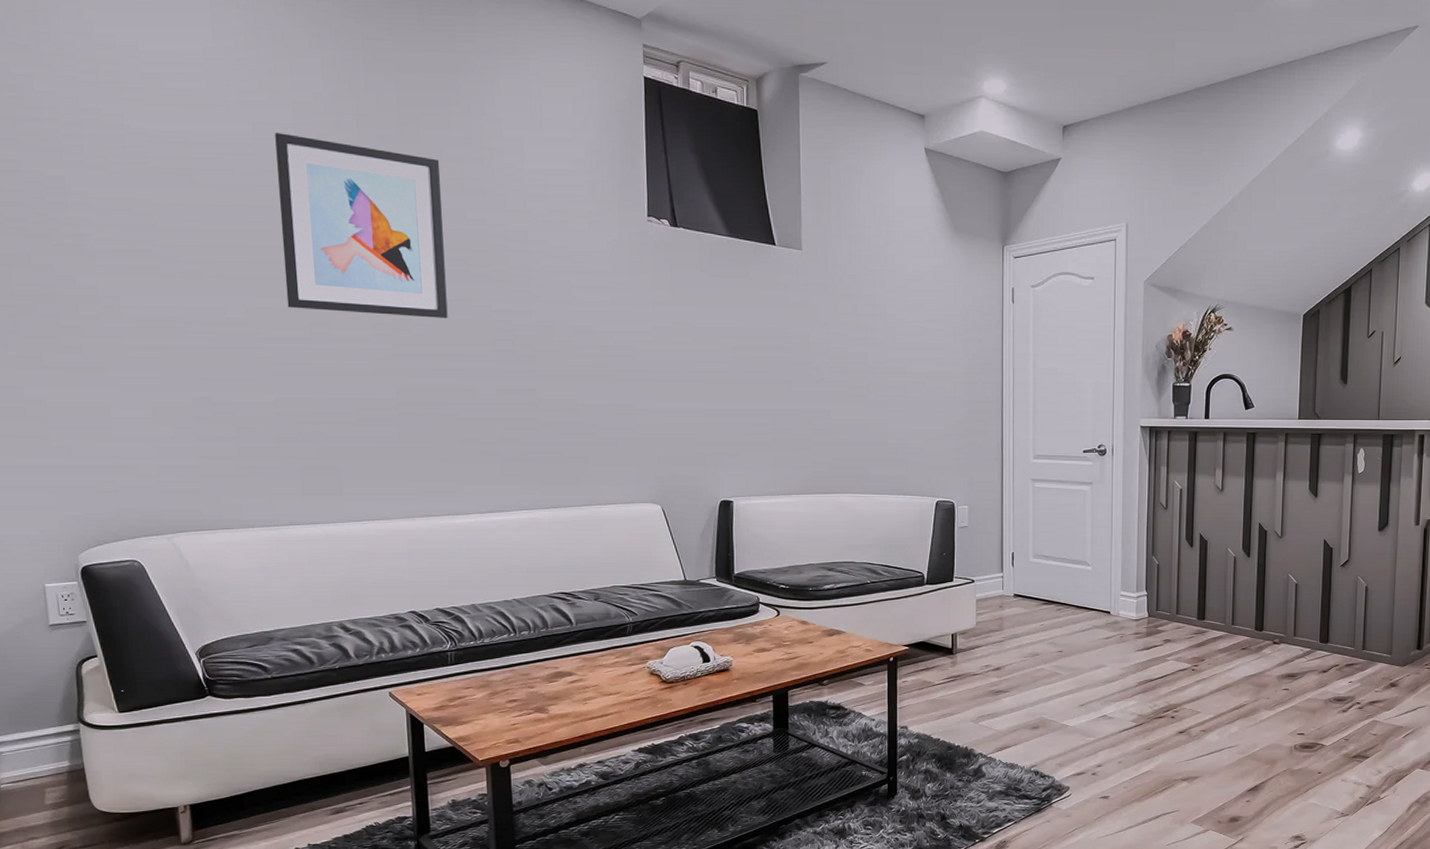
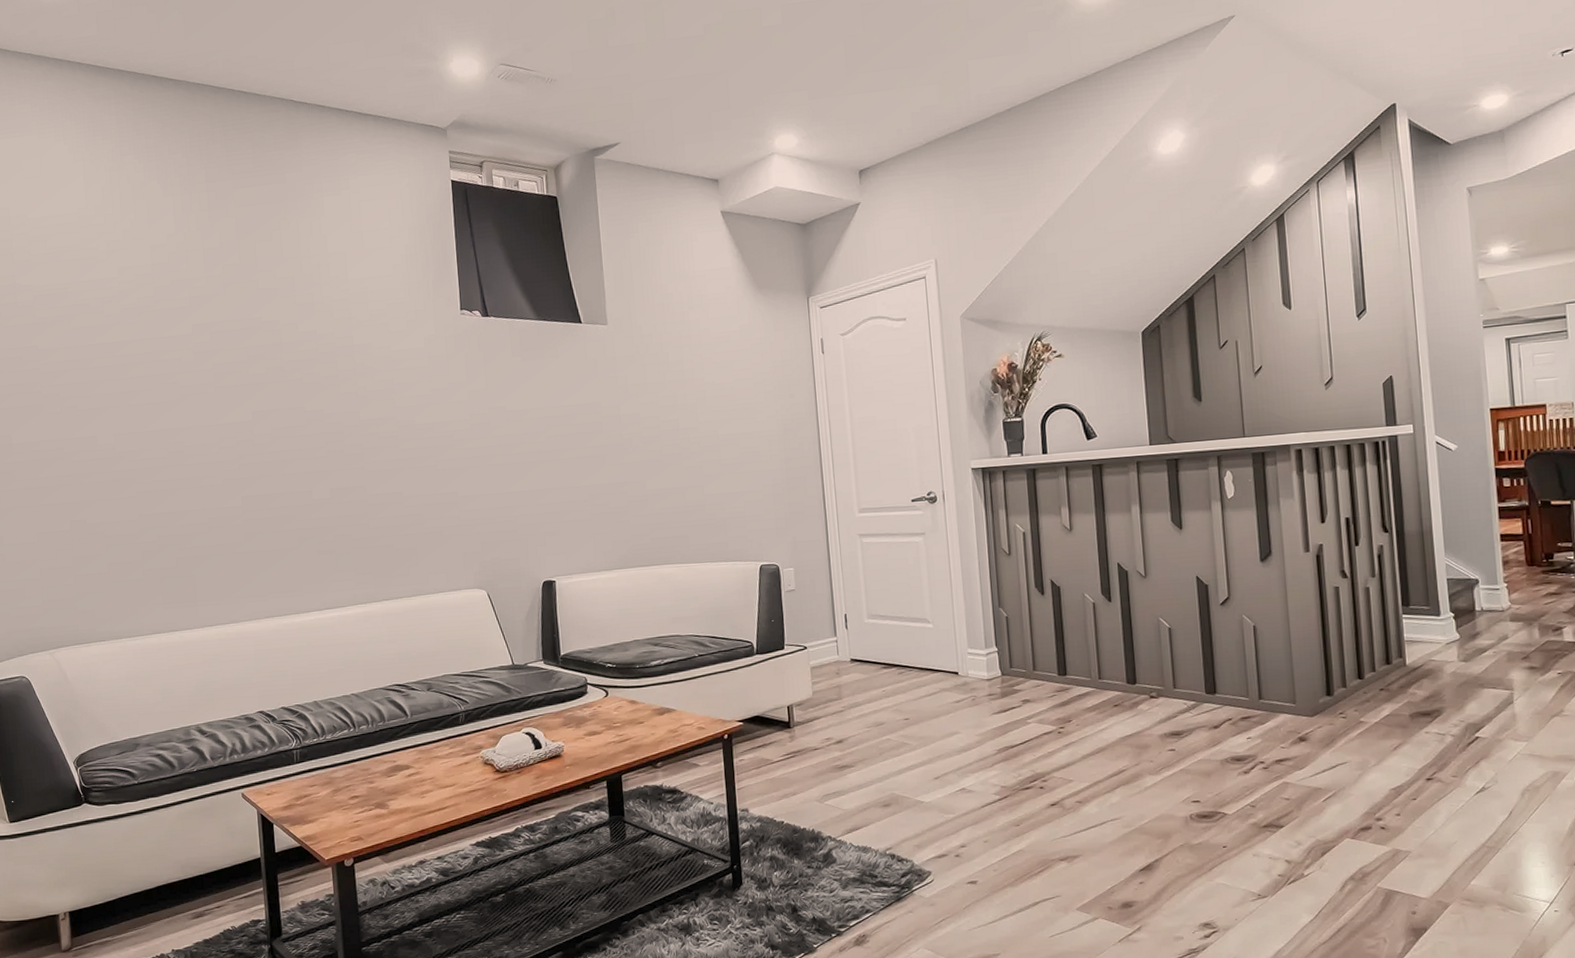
wall art: present [275,133,448,319] -> none [136,274,285,431]

